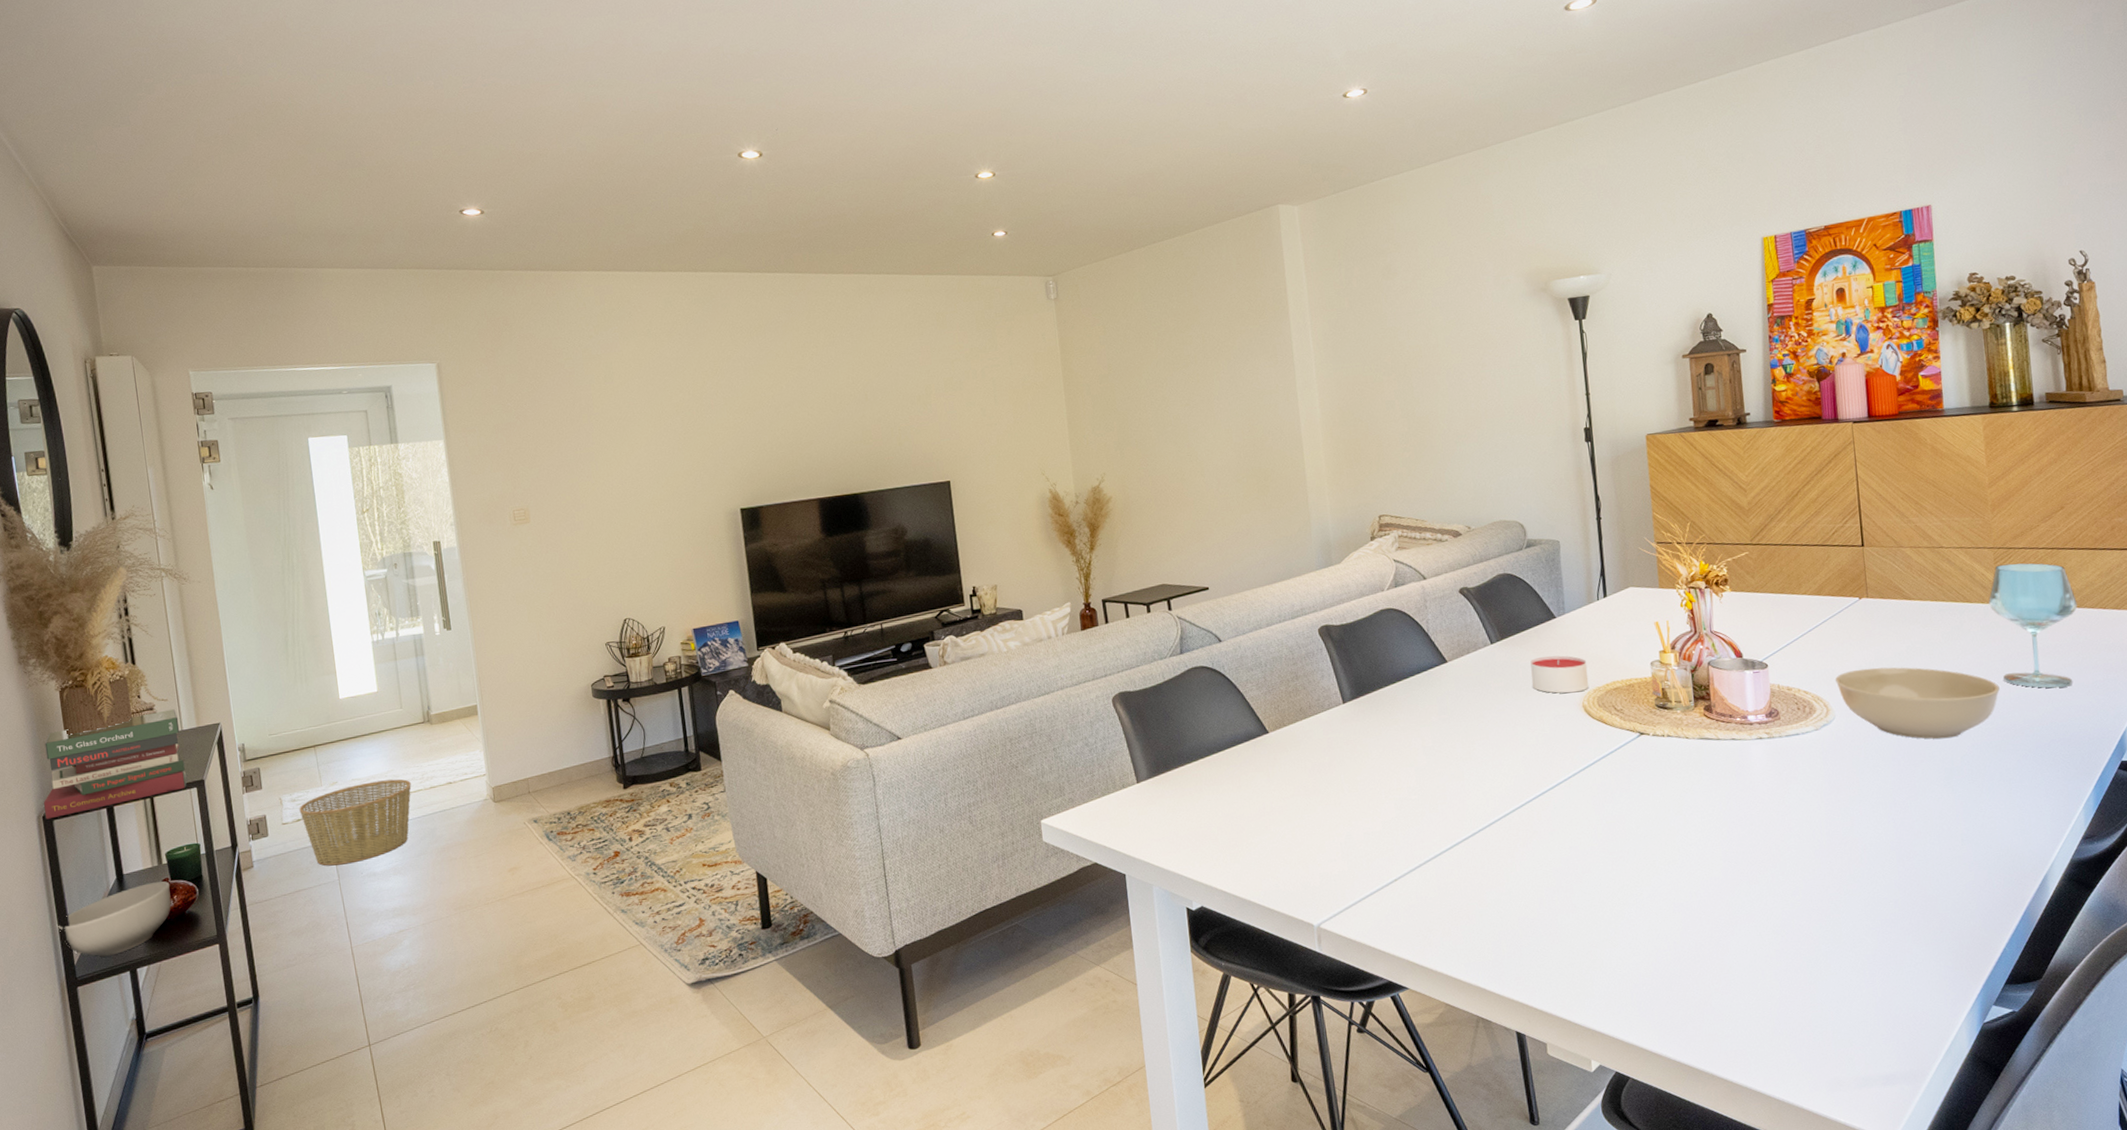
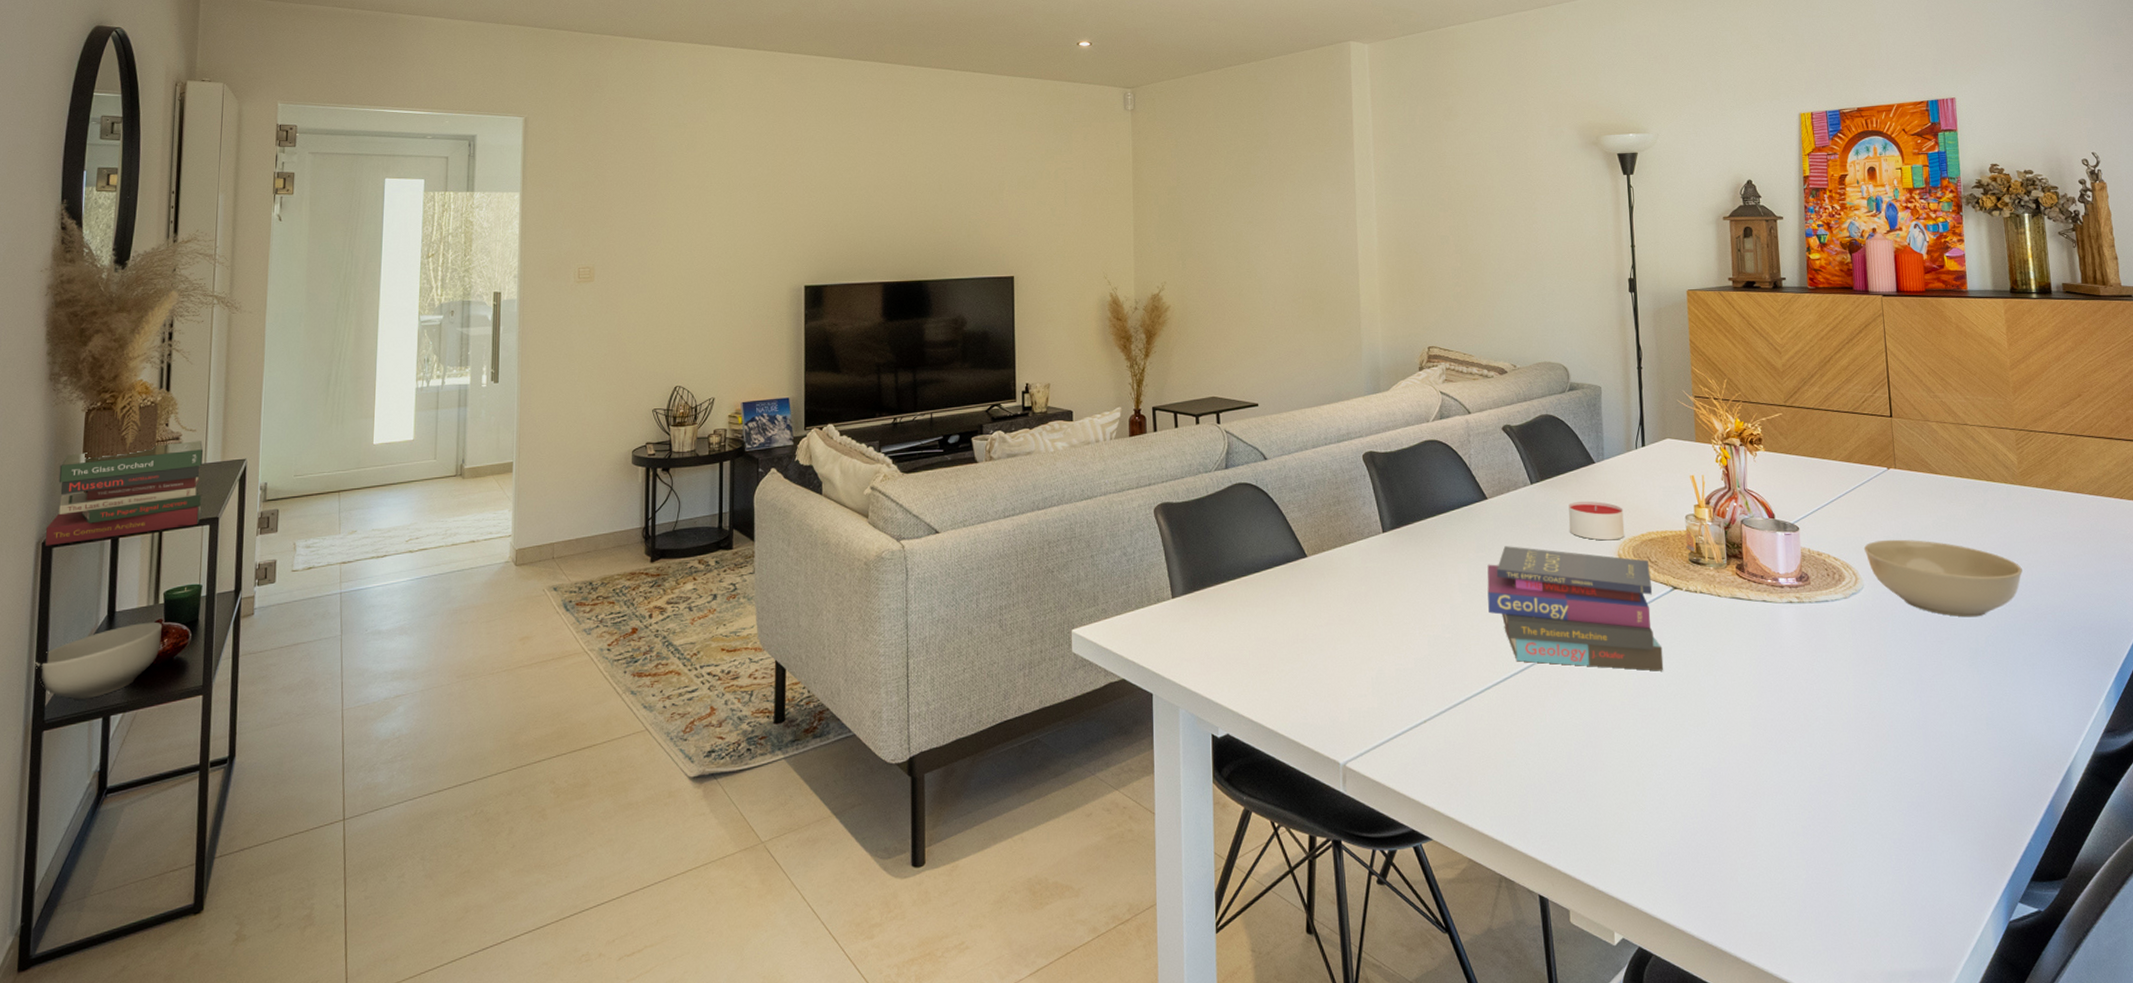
basket: present [299,779,412,866] -> none [312,533,433,620]
books: none [1450,706,1633,817] -> present [1487,546,1664,671]
wine glass: present [1988,563,2077,688] -> none [2011,446,2096,574]

